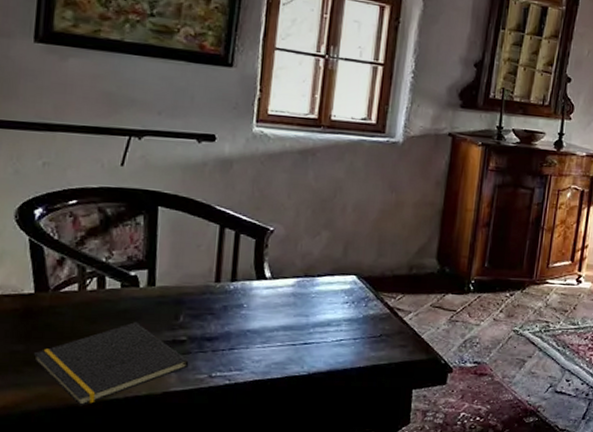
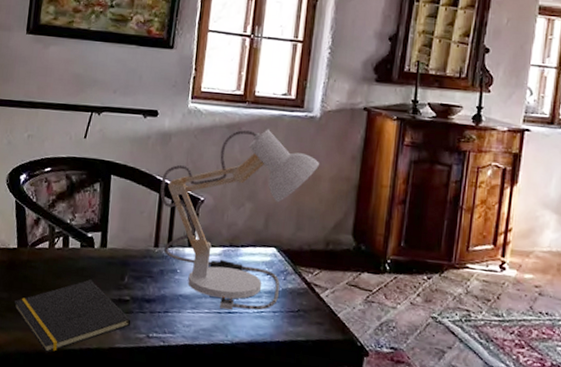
desk lamp: none [220,154,403,341] -> present [160,129,320,311]

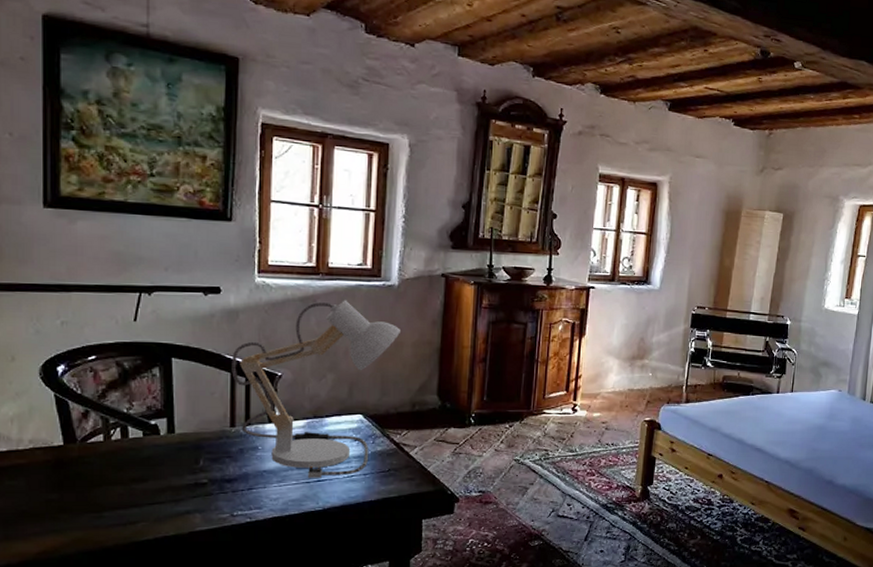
notepad: present [14,279,131,353] -> none [67,468,212,548]

